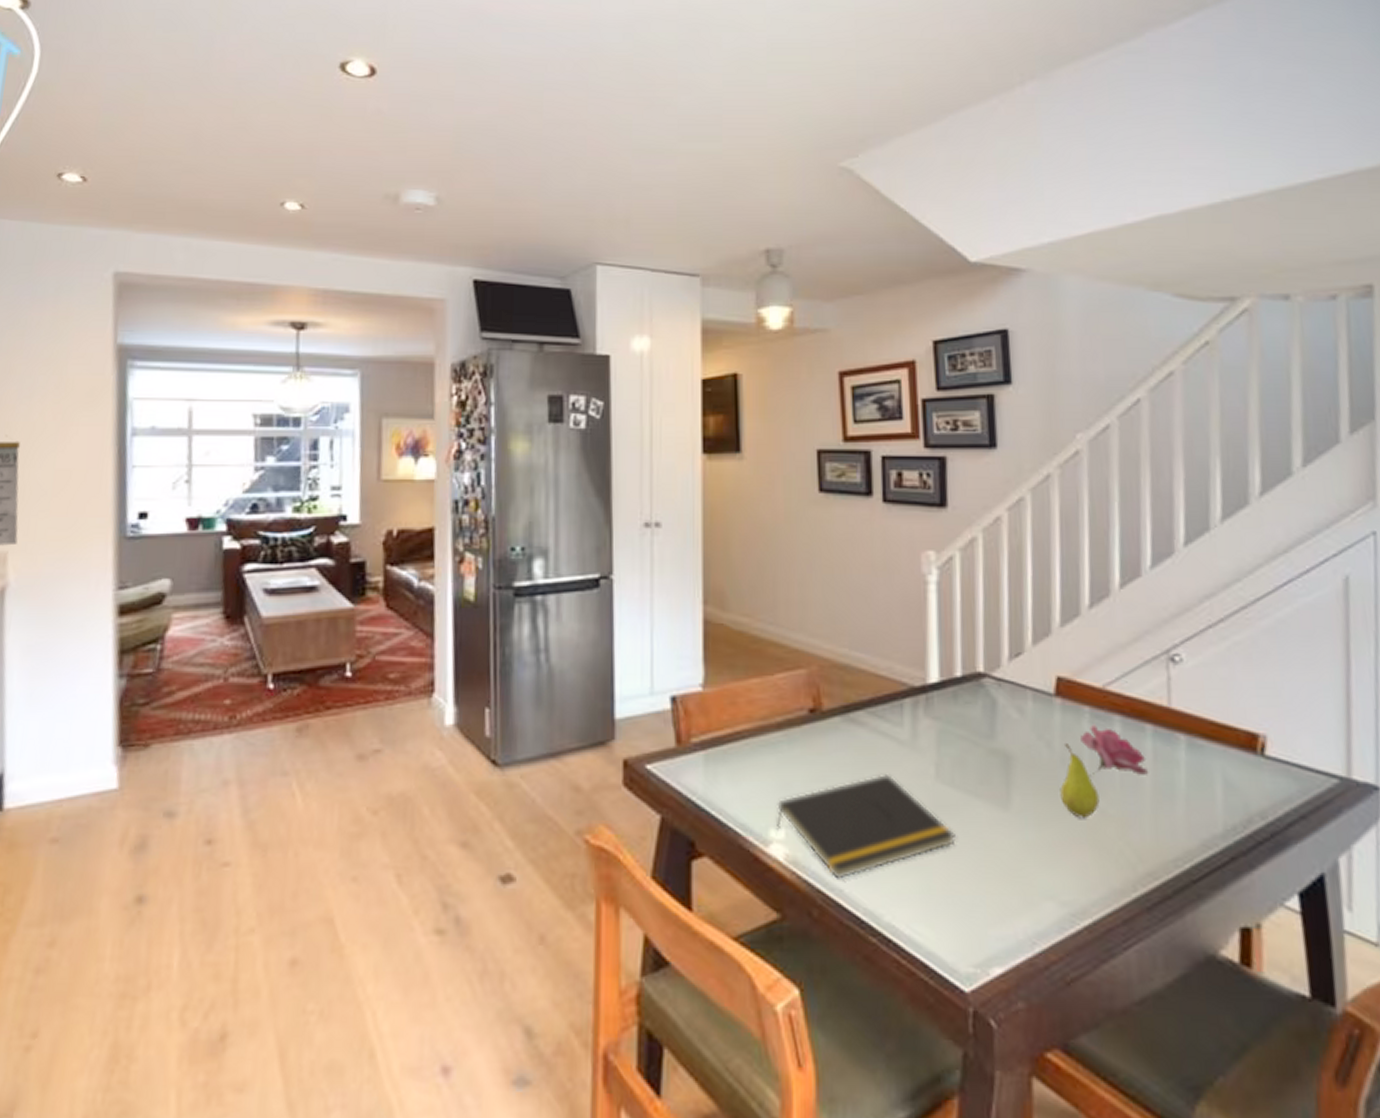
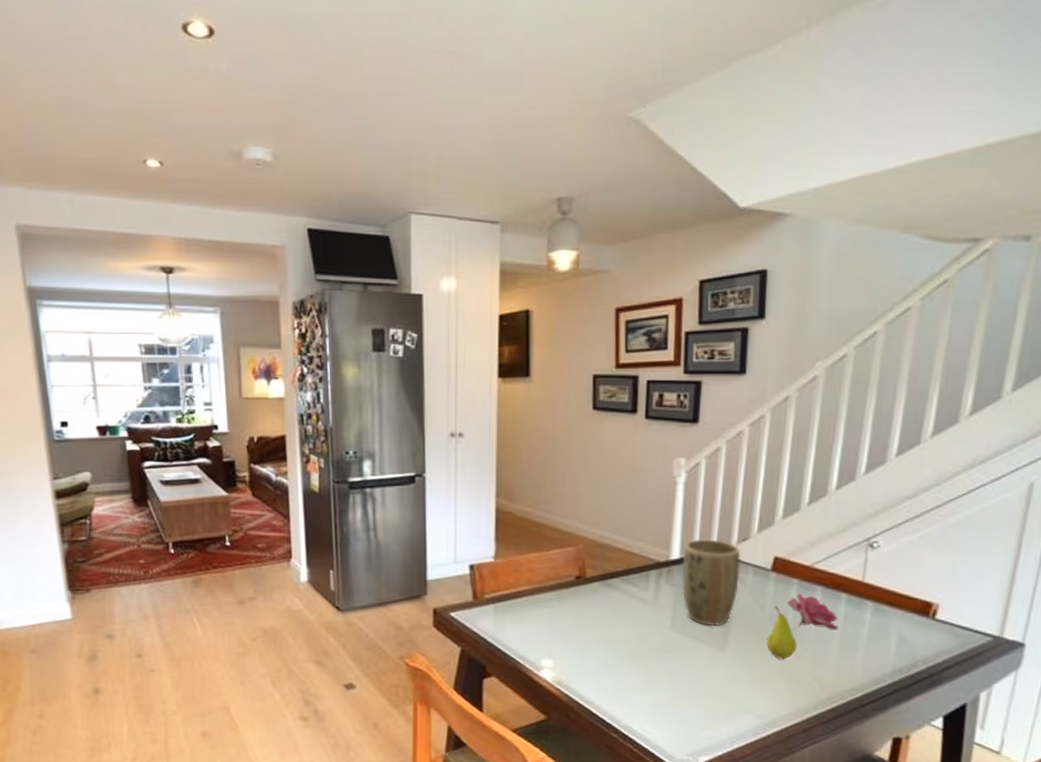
notepad: present [777,773,956,879] -> none [547,623,682,695]
plant pot: none [943,655,1017,775] -> present [681,539,741,627]

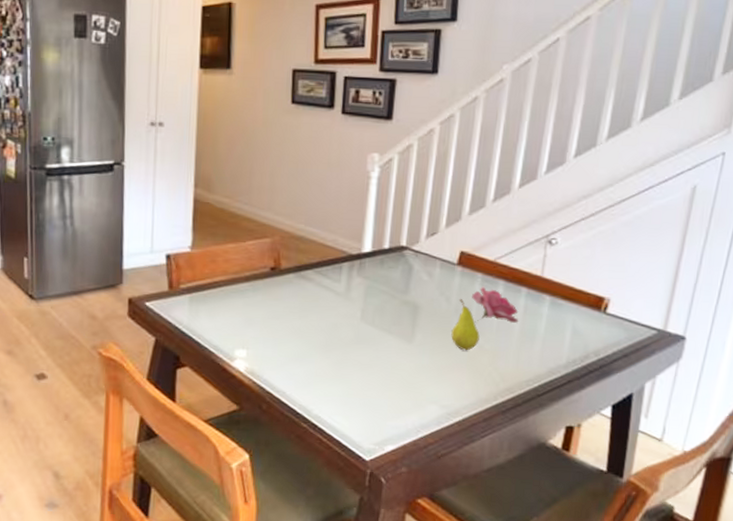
plant pot: present [681,539,741,627] -> none [372,233,429,318]

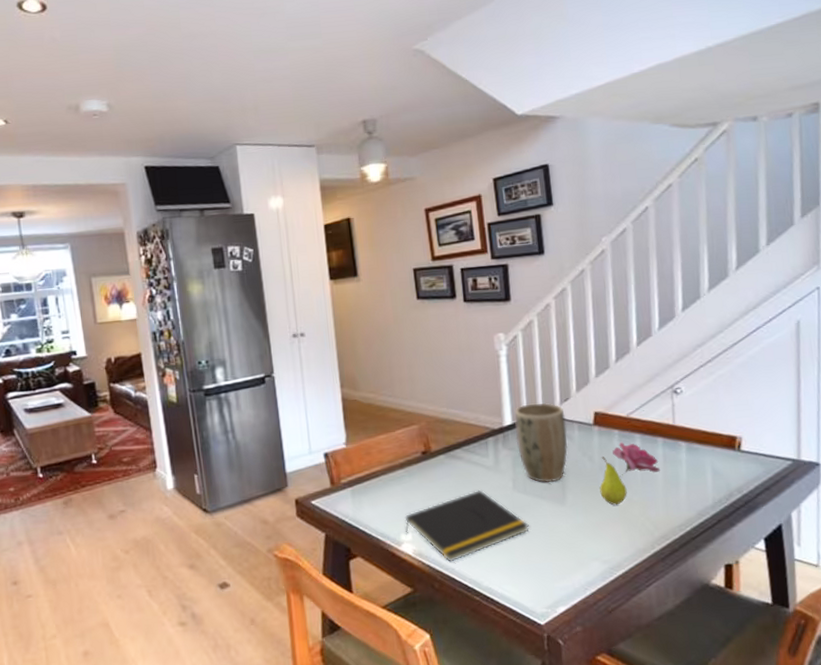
notepad: none [241,315,371,385] -> present [404,489,529,562]
plant pot: none [372,233,429,318] -> present [514,403,567,483]

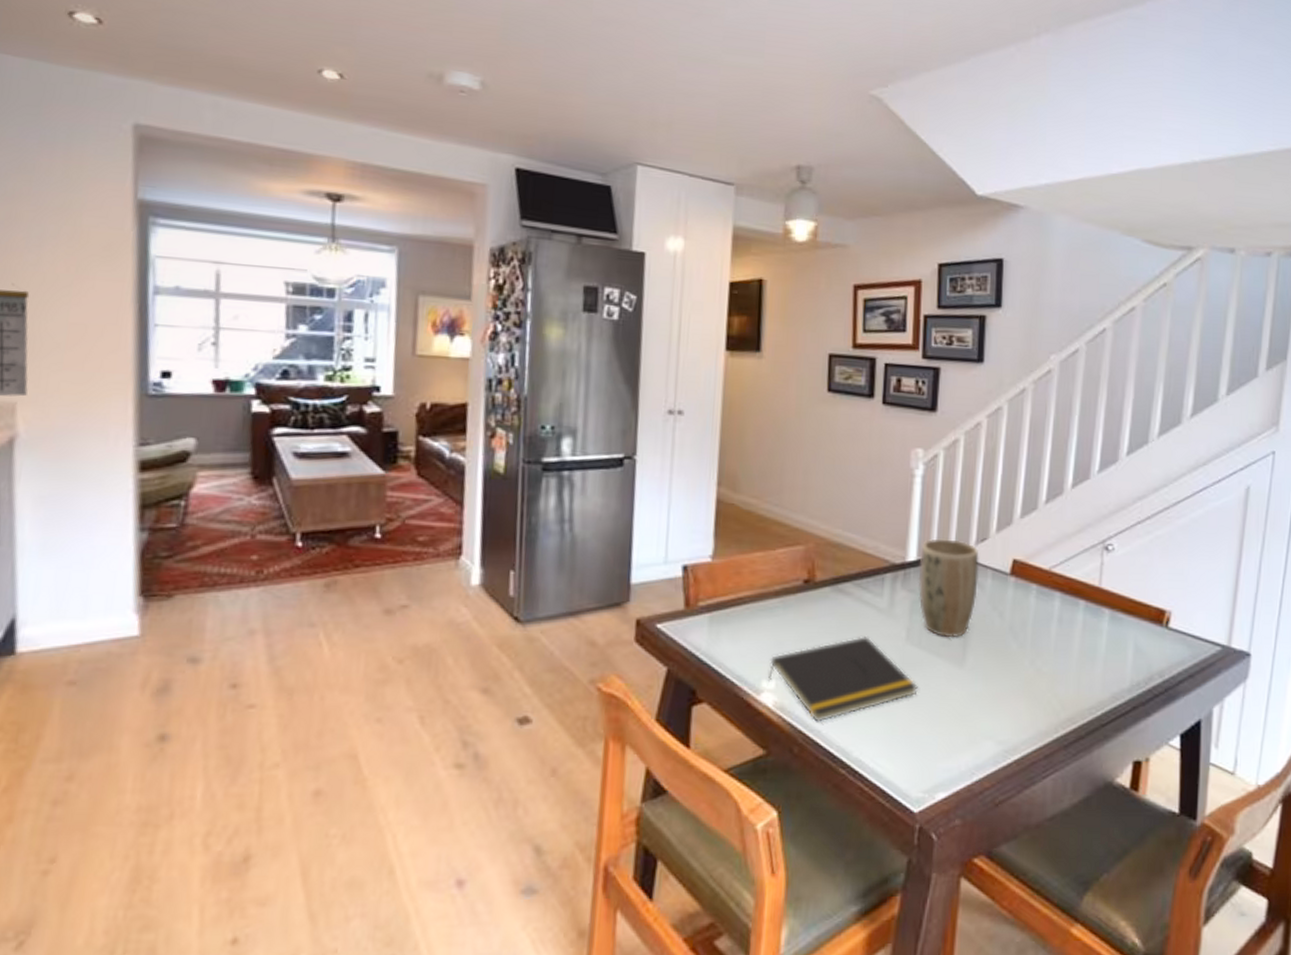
fruit: present [599,457,627,505] -> none [1006,614,1037,675]
flower: present [612,441,661,478] -> none [1027,599,1078,642]

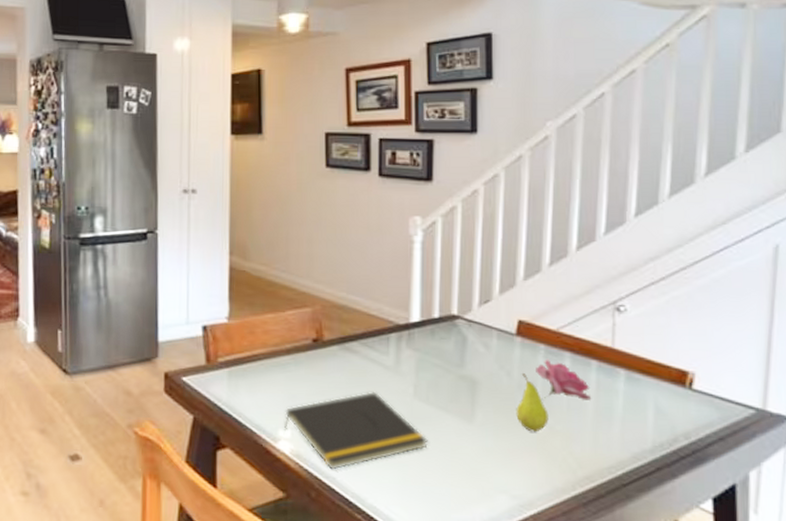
plant pot: present [918,538,979,638] -> none [422,300,483,395]
fruit: none [1006,614,1037,675] -> present [516,373,549,432]
flower: none [1027,599,1078,642] -> present [536,359,592,401]

